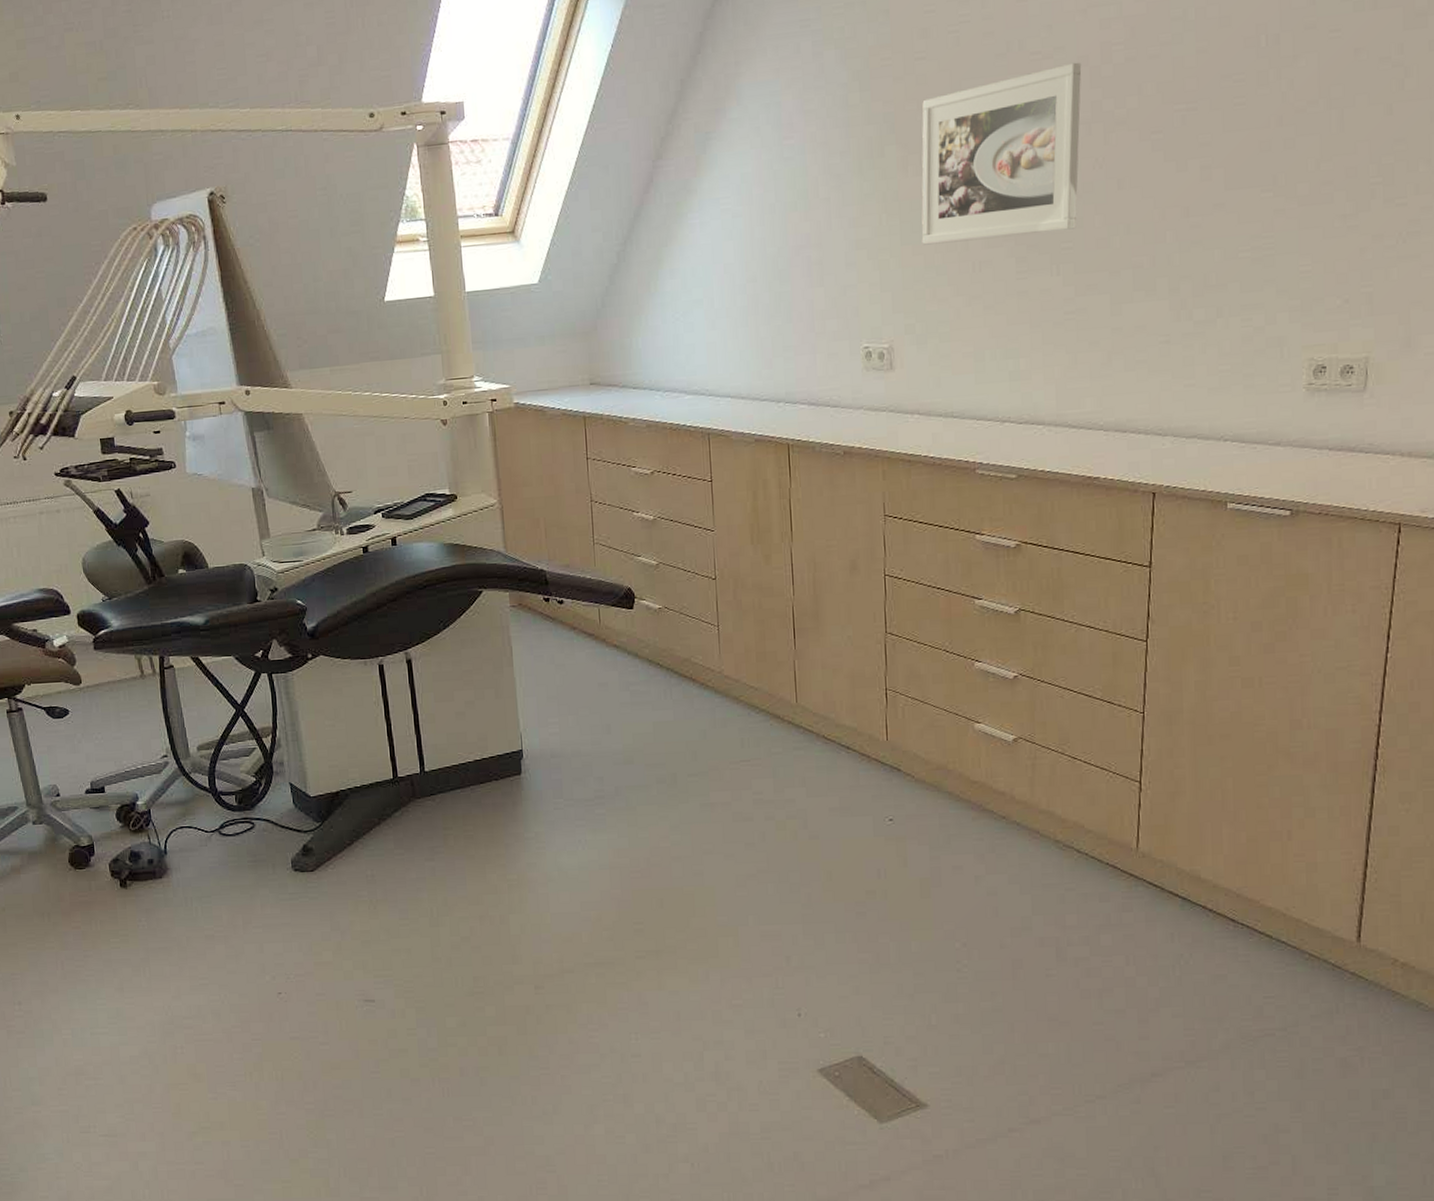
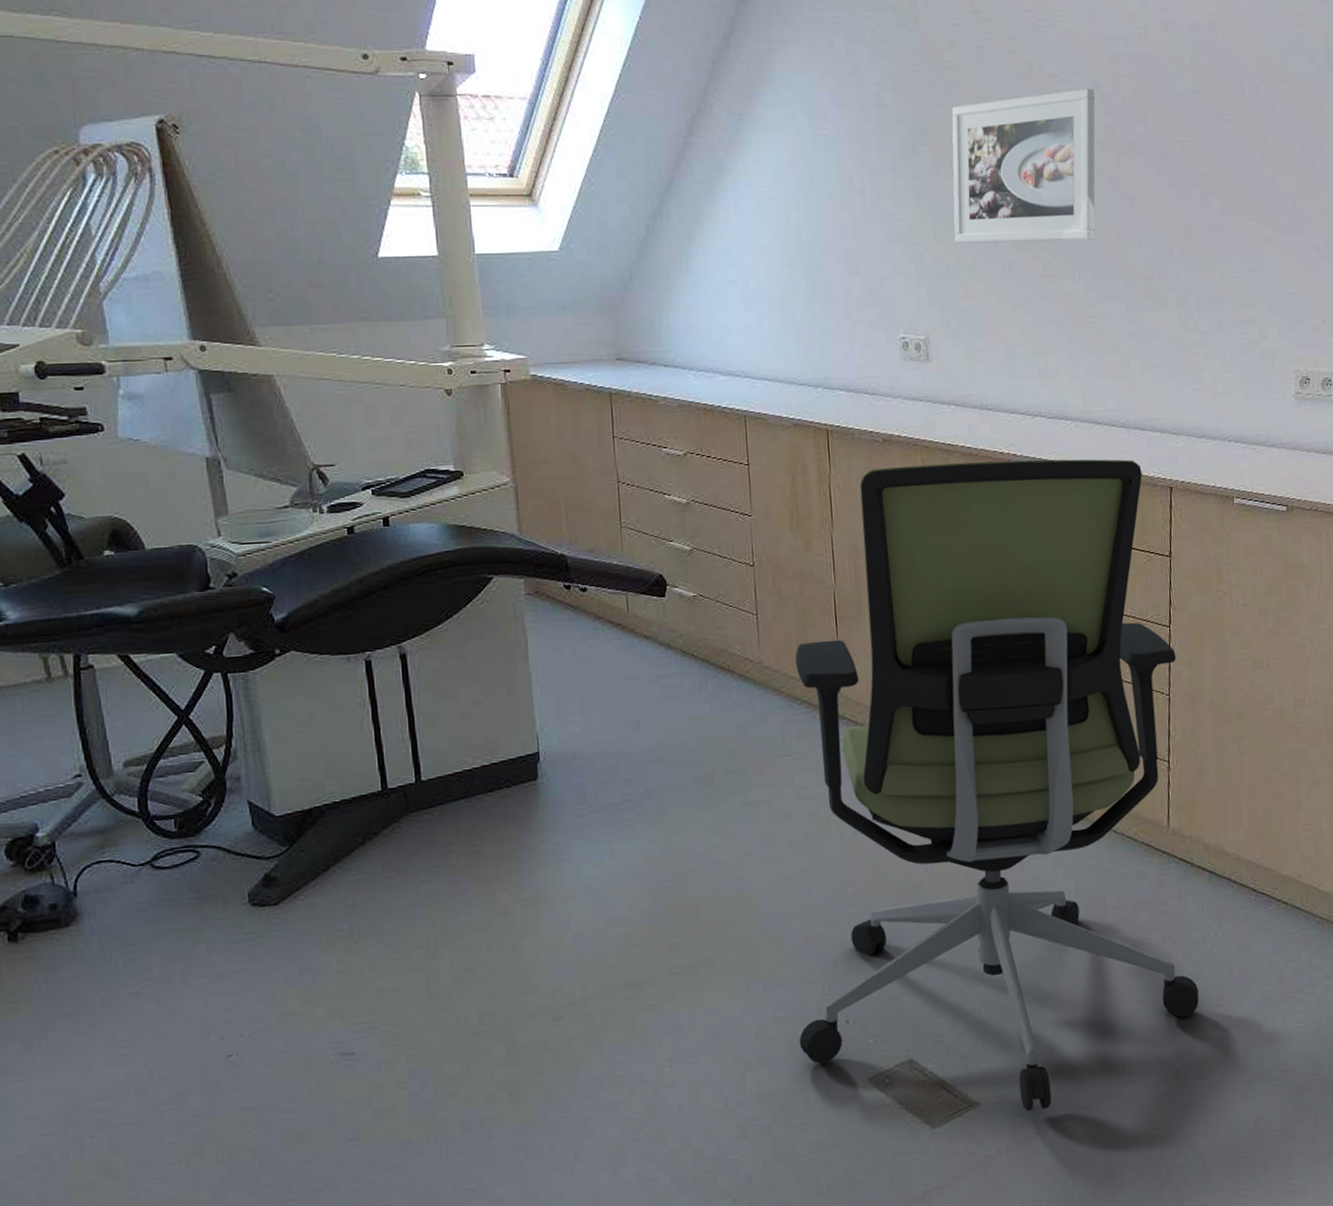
office chair: none [753,464,1165,1119] -> present [795,459,1199,1112]

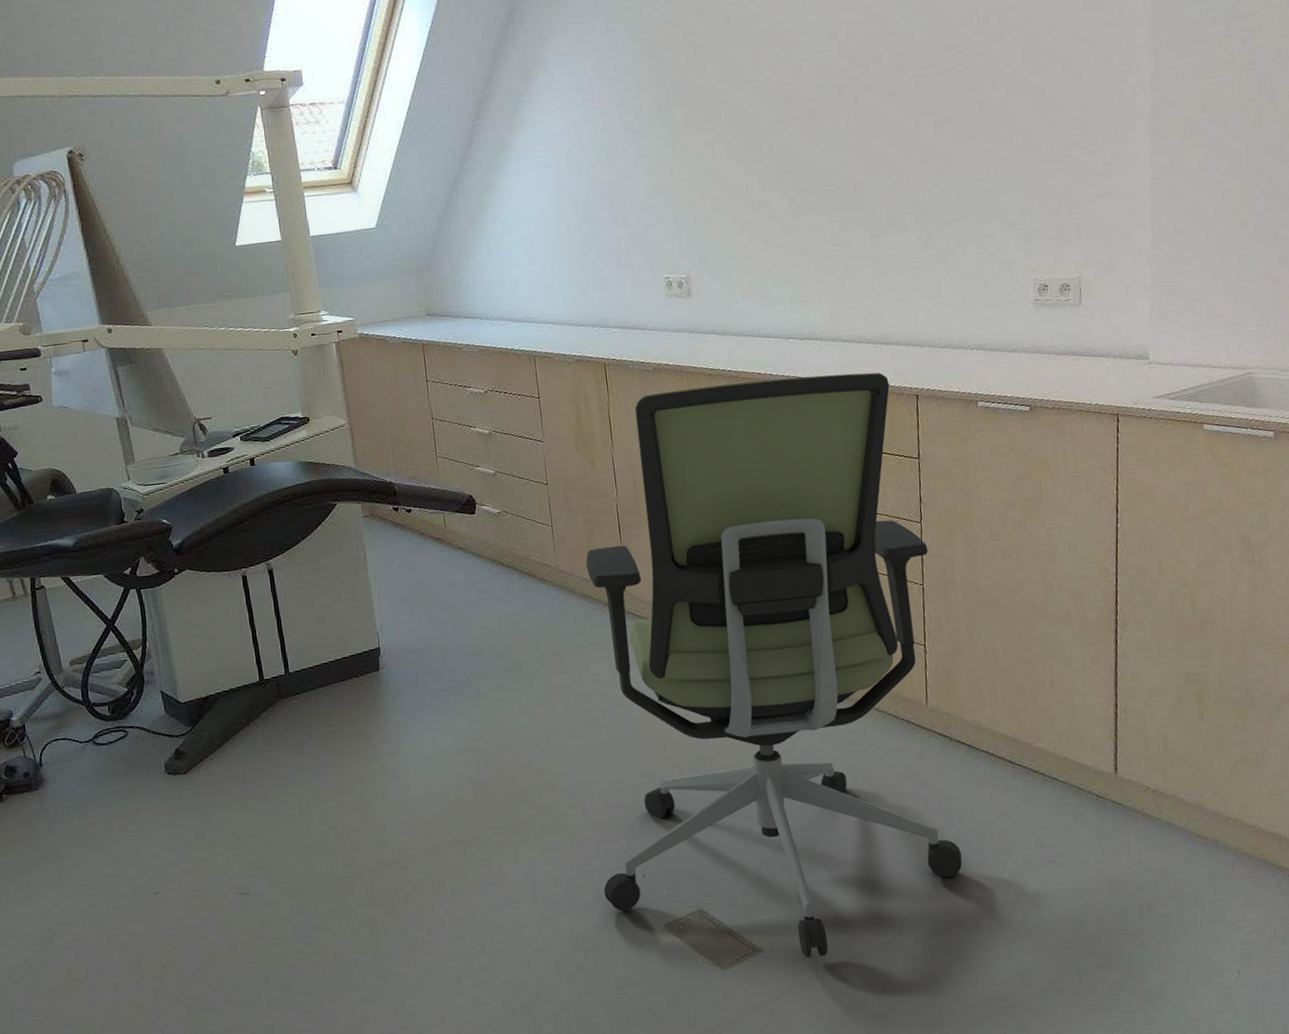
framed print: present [952,88,1095,243] -> none [701,37,837,190]

